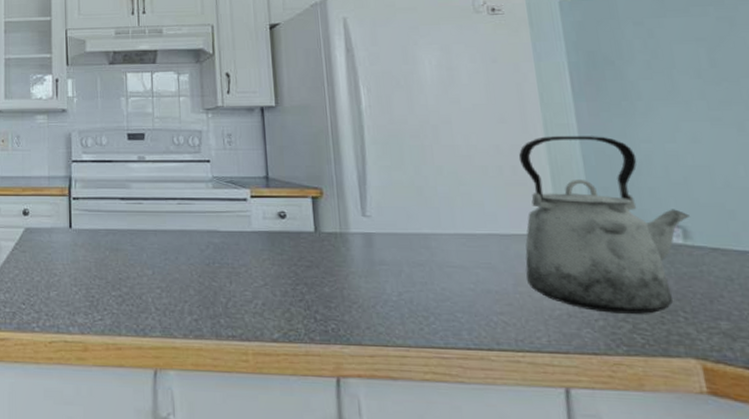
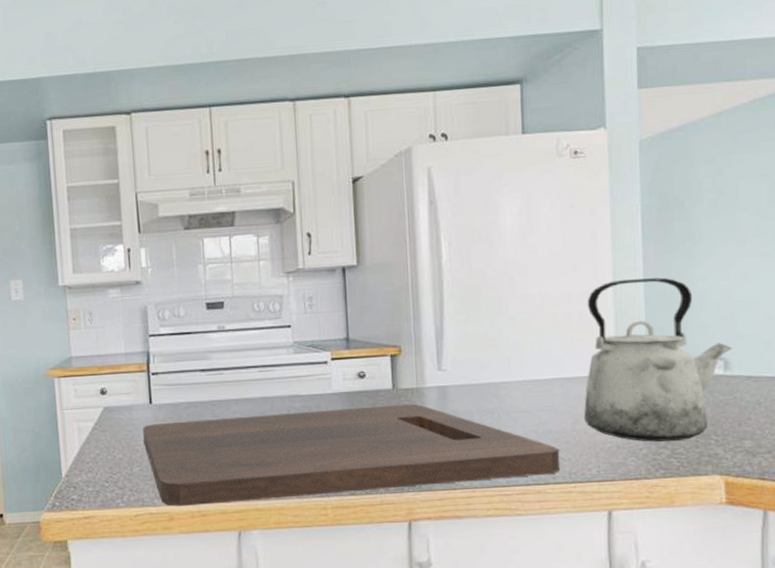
cutting board: none [62,248,505,340] -> present [143,403,561,507]

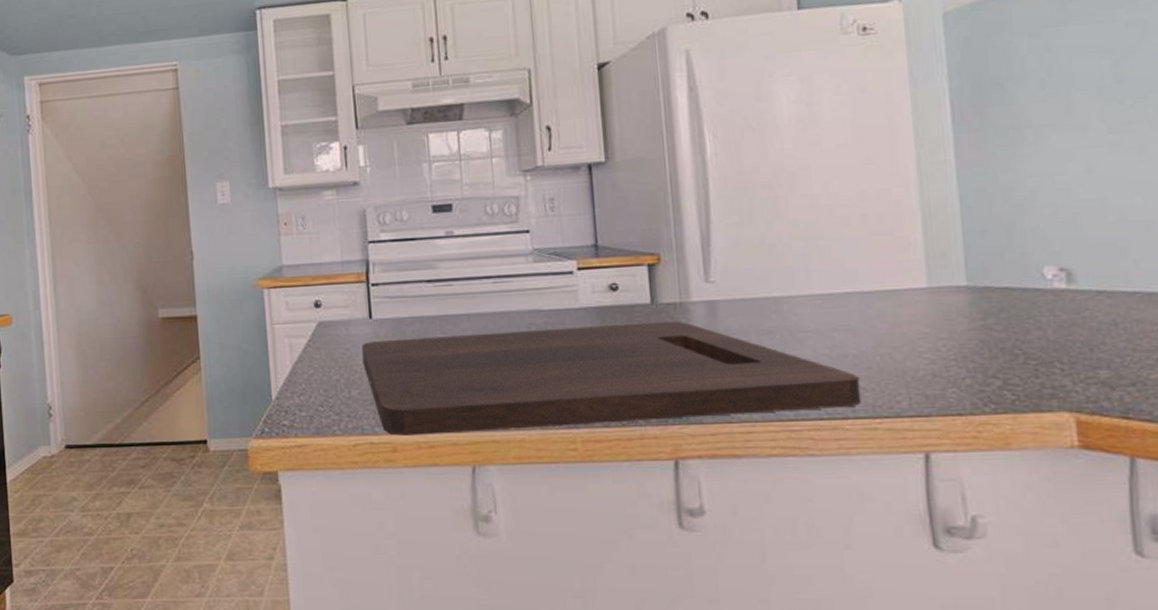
kettle: present [583,277,732,442] -> none [886,172,1076,370]

